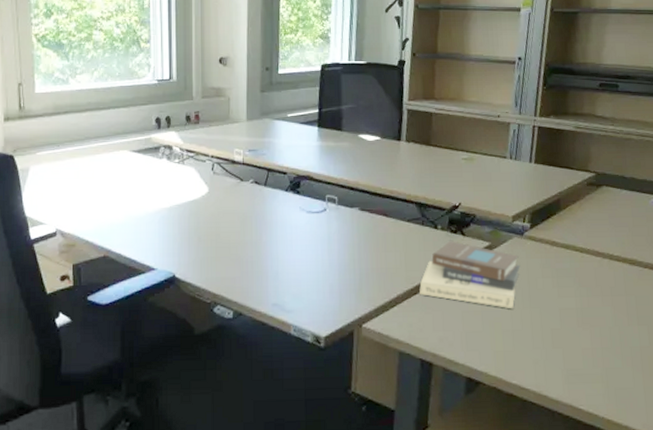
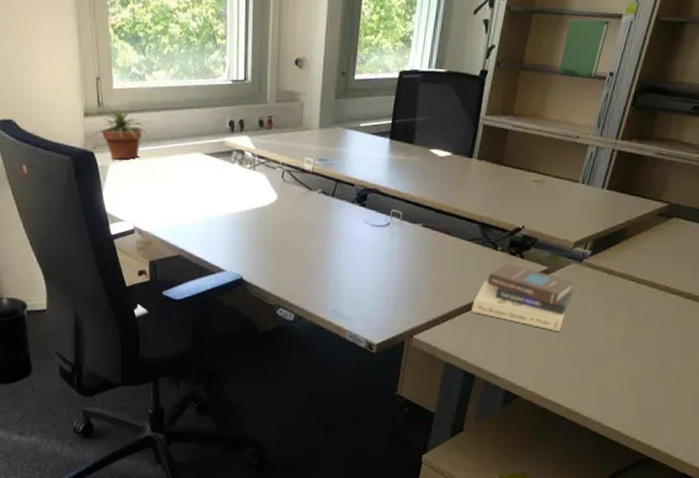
potted plant: none [13,107,75,162] -> present [93,104,151,160]
binder: none [470,13,511,62] -> present [558,19,610,77]

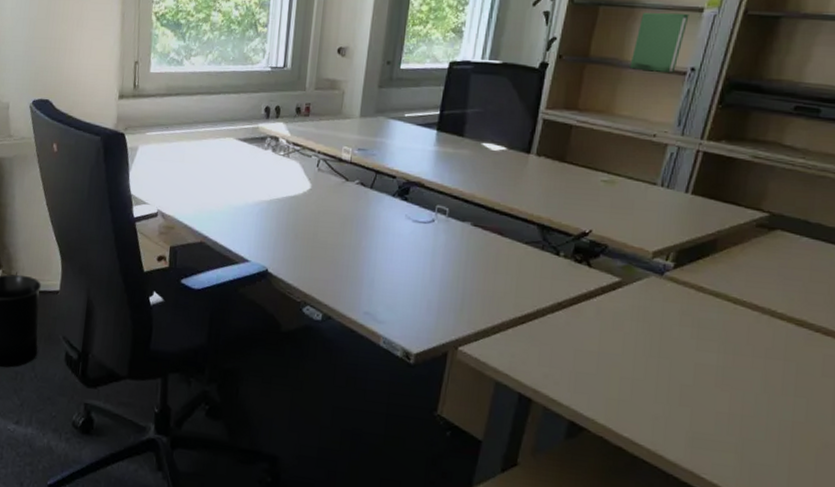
potted plant: present [93,104,151,160] -> none [125,88,185,142]
books: present [471,263,574,332] -> none [528,271,654,356]

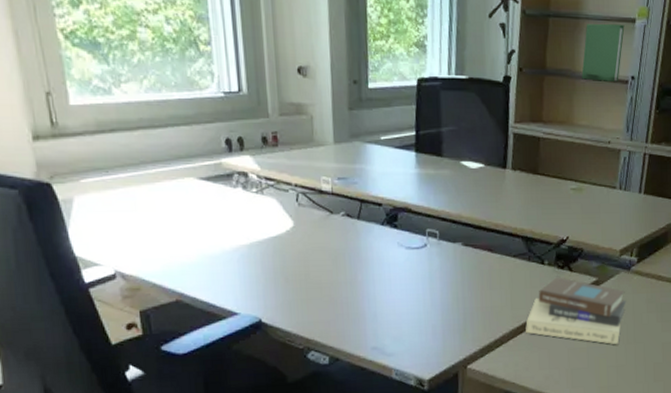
books: none [528,271,654,356] -> present [525,277,627,345]

